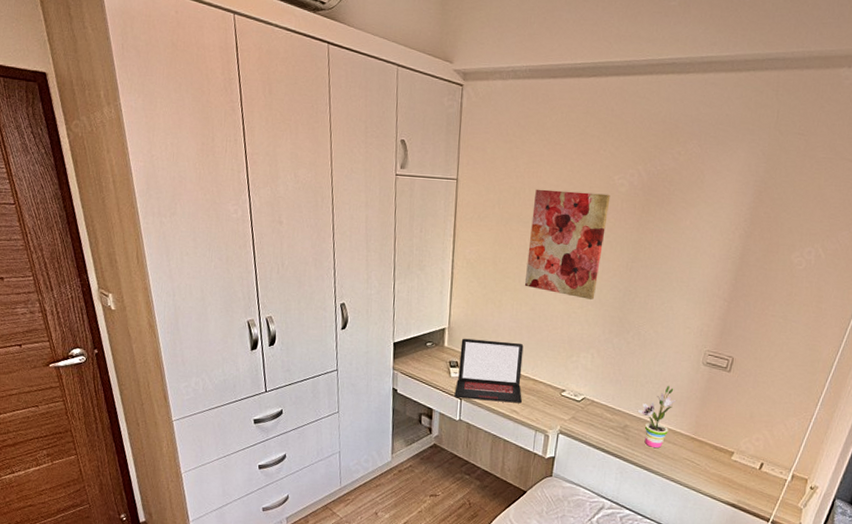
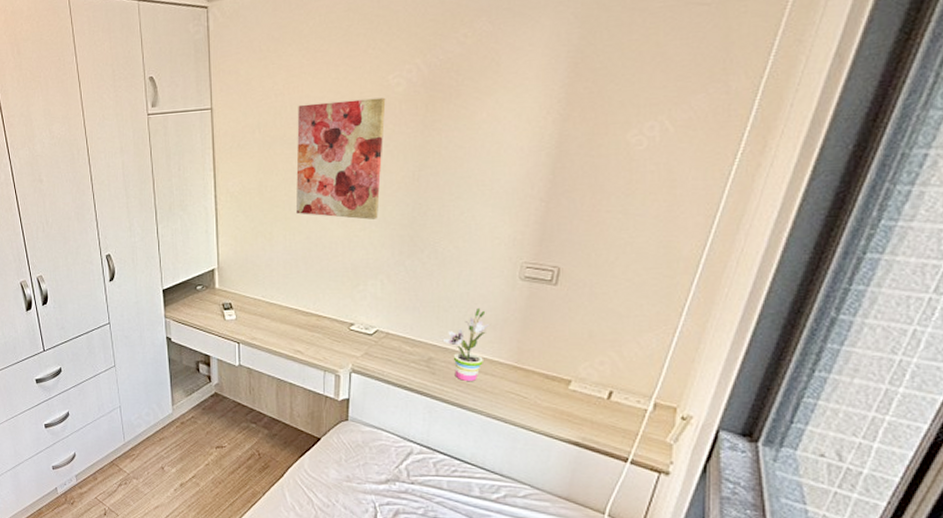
laptop: present [454,338,524,404] -> none [231,276,307,343]

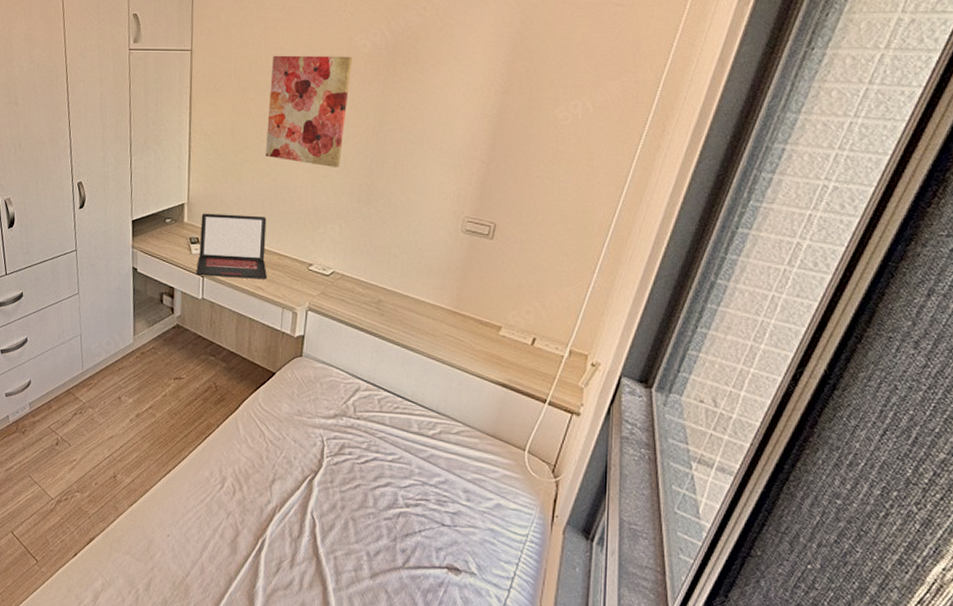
laptop: none [231,276,307,343] -> present [196,213,268,280]
potted plant: present [442,307,489,381] -> none [391,255,433,324]

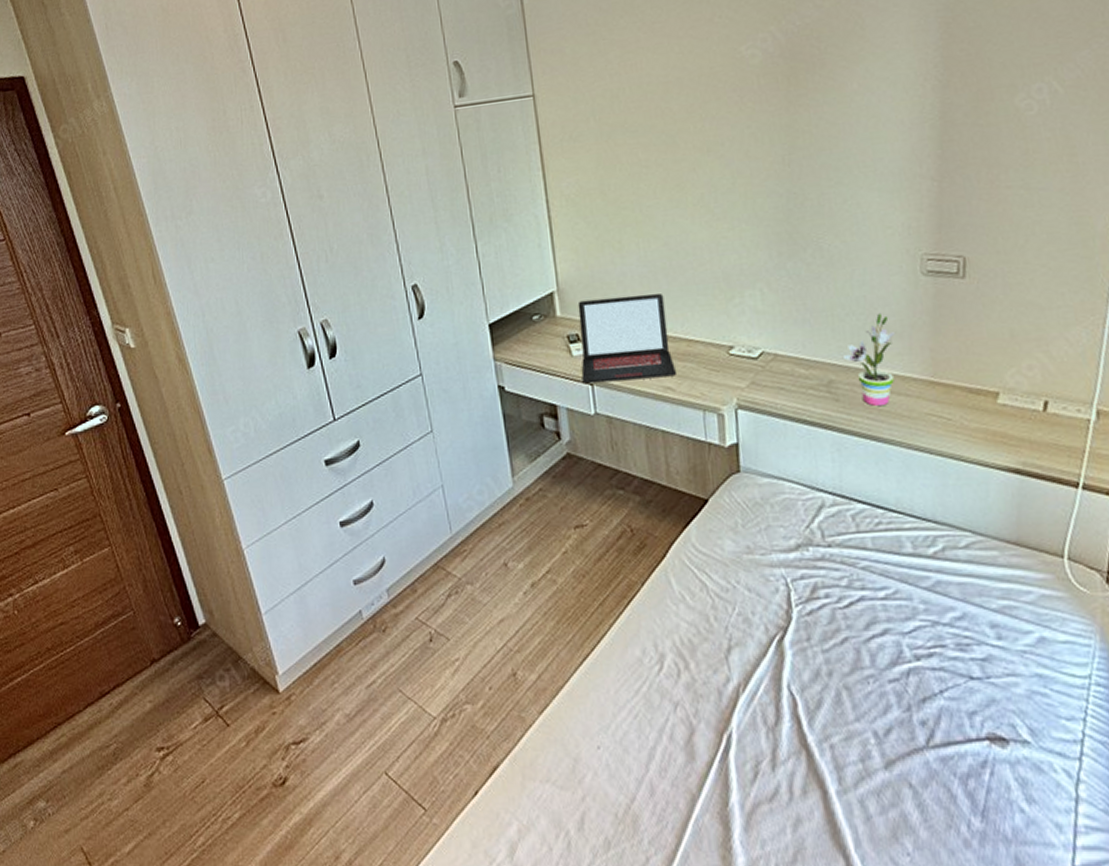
wall art: present [265,55,353,167] -> none [638,71,748,217]
potted plant: none [391,255,433,324] -> present [842,312,895,406]

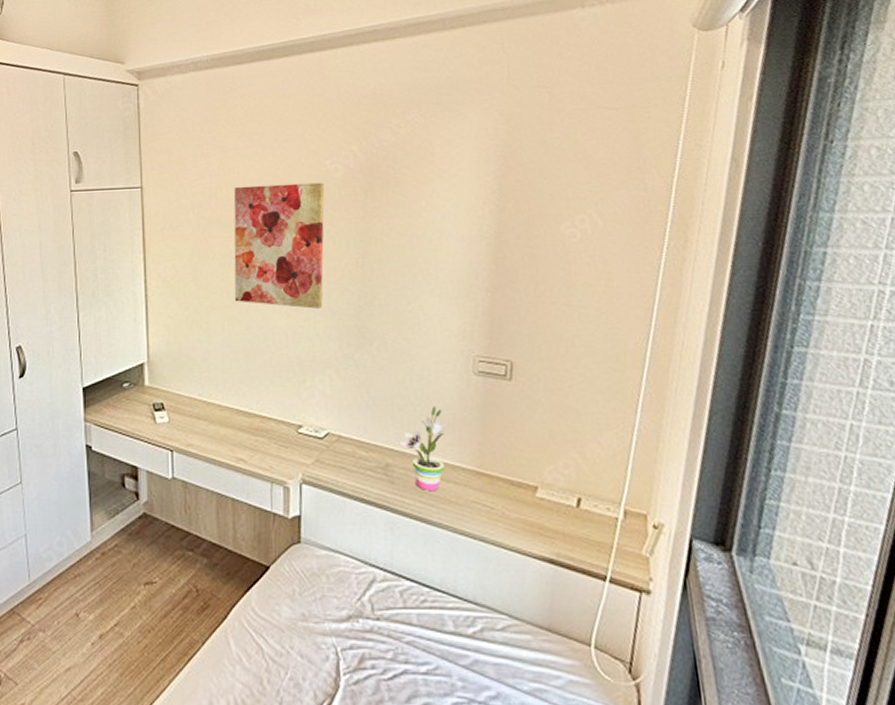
laptop: present [577,293,678,384] -> none [163,371,250,450]
wall art: none [638,71,748,217] -> present [234,182,325,309]

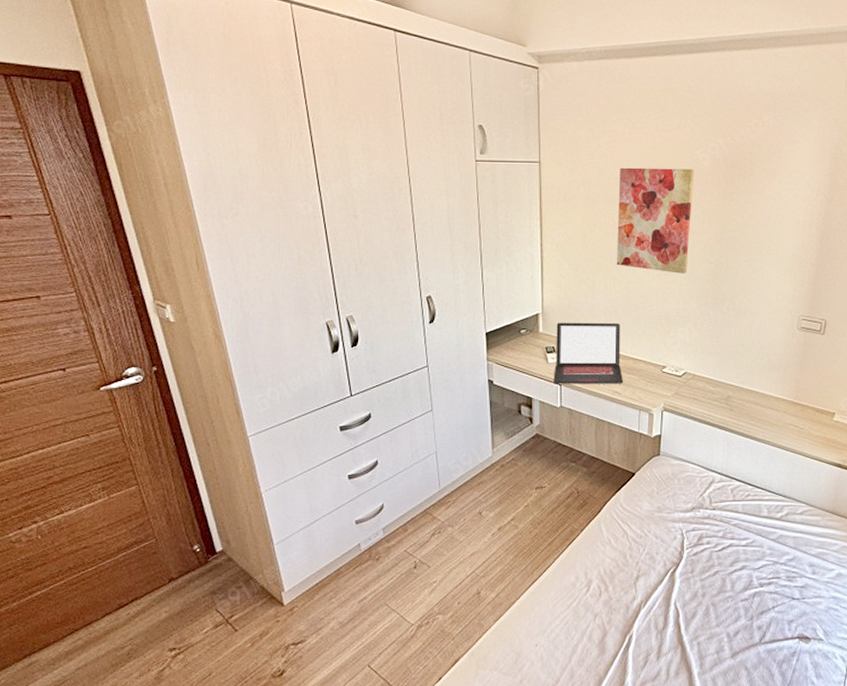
laptop: none [163,371,250,450] -> present [553,322,624,384]
potted plant: present [399,405,447,490] -> none [738,352,775,416]

